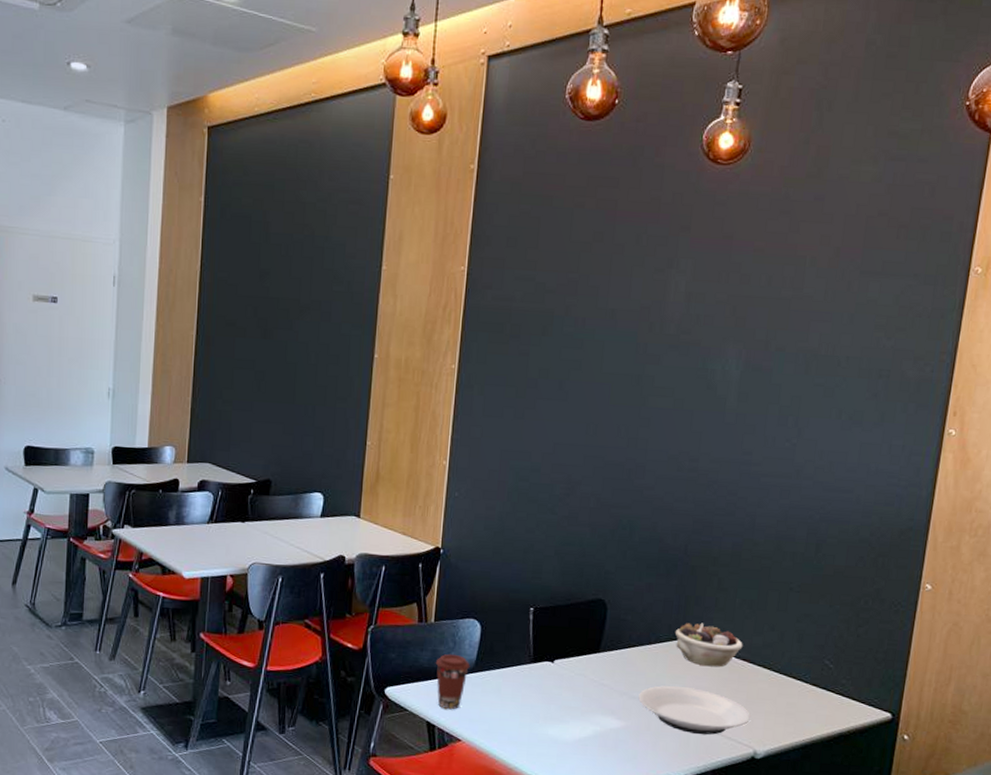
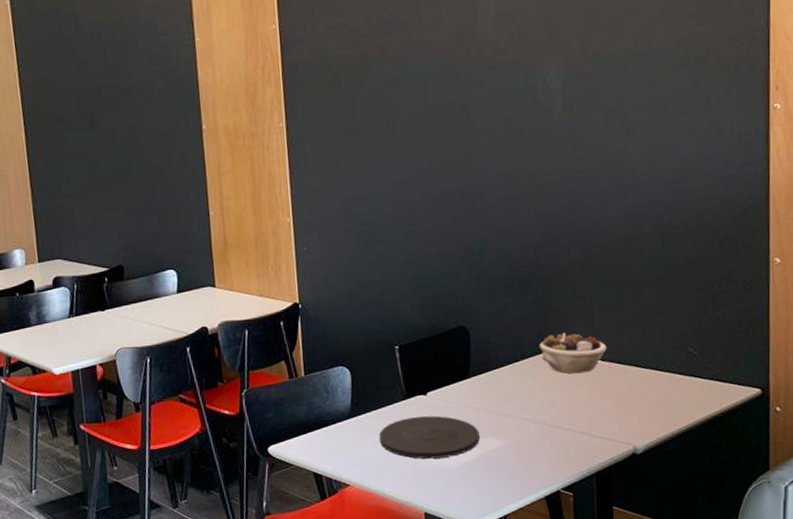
coffee cup: present [435,653,470,710] -> none [312,403,347,458]
plate: none [498,682,601,729] -> present [379,415,480,459]
plate: present [638,685,751,735] -> none [514,396,625,441]

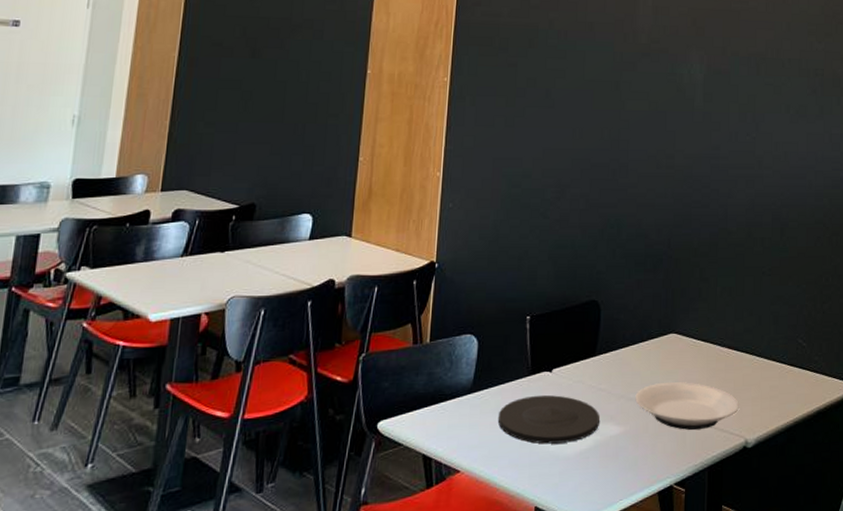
plate: none [514,396,625,441] -> present [635,381,739,431]
succulent planter: present [539,332,607,374] -> none [664,314,727,358]

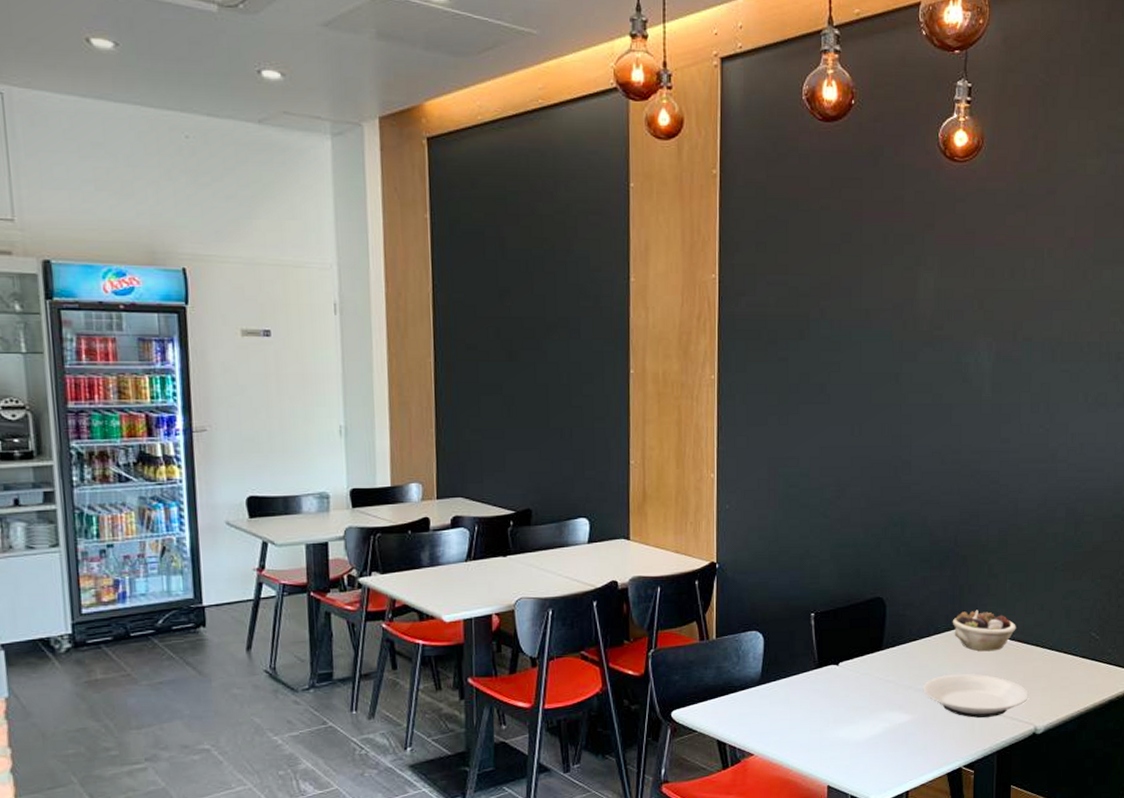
plate: present [497,394,600,444] -> none [787,686,888,731]
succulent planter: none [664,314,727,358] -> present [952,610,1016,652]

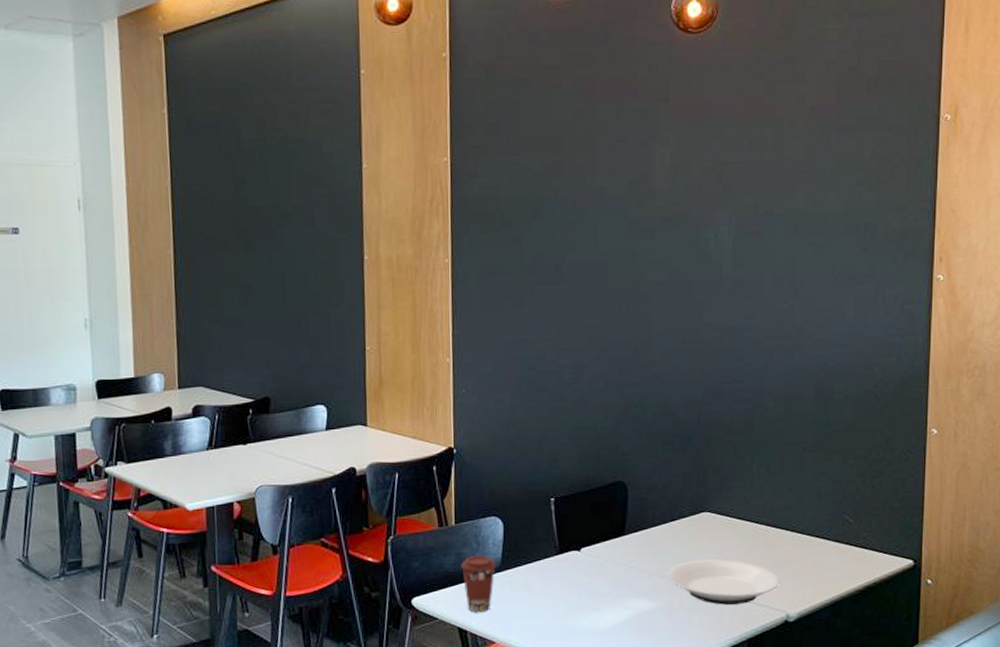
coffee cup: none [720,668,756,726] -> present [460,555,497,613]
succulent planter: present [952,610,1016,652] -> none [697,493,764,536]

